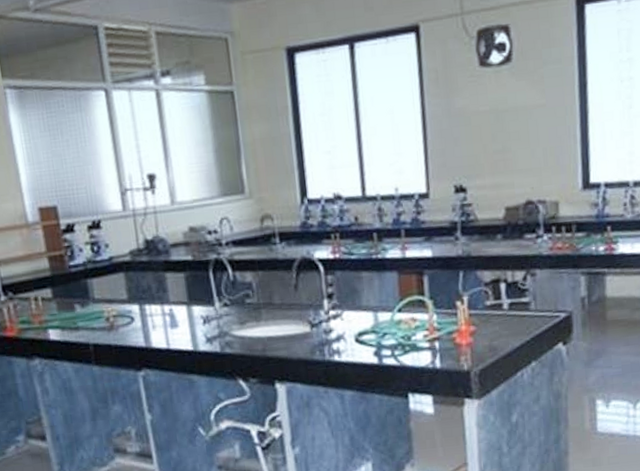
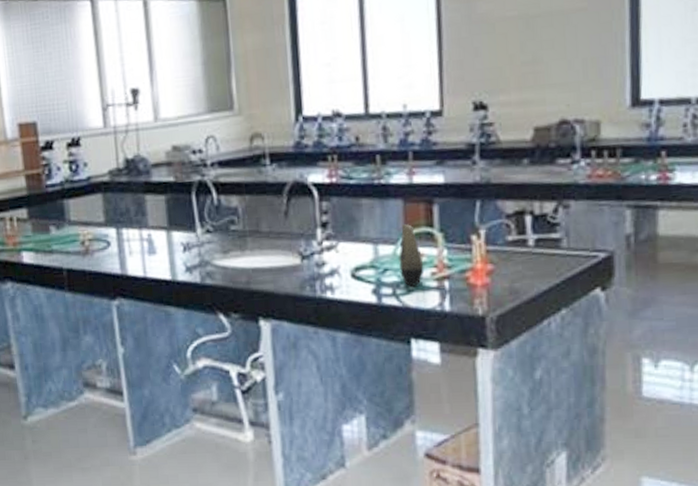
cosmetic container: none [396,292,418,348] -> present [399,223,424,286]

